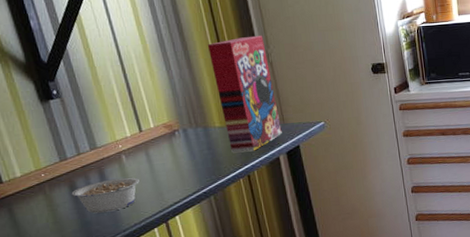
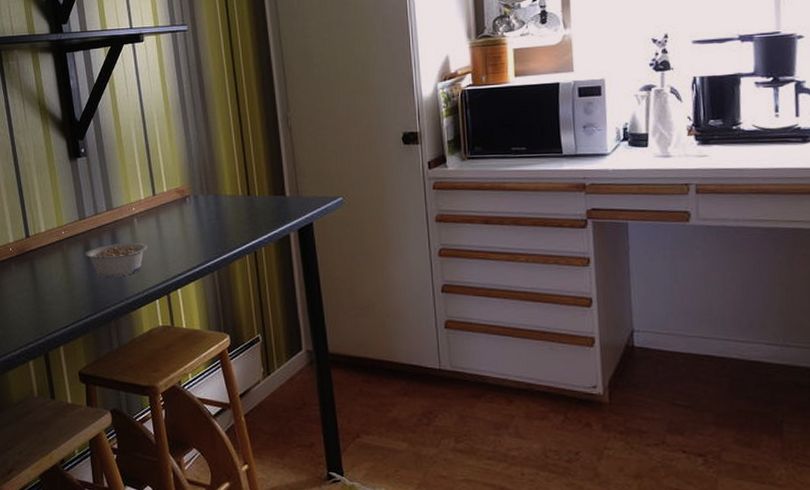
cereal box: present [208,35,282,153] -> none [227,97,295,226]

